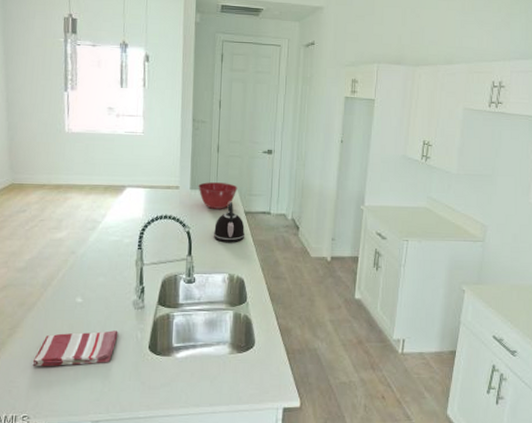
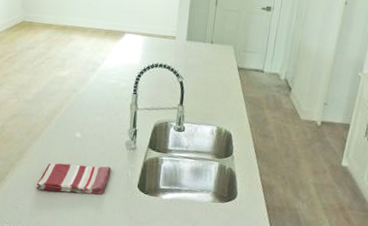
mixing bowl: present [198,182,238,209] -> none [194,34,233,63]
kettle: present [213,201,245,243] -> none [205,55,237,97]

